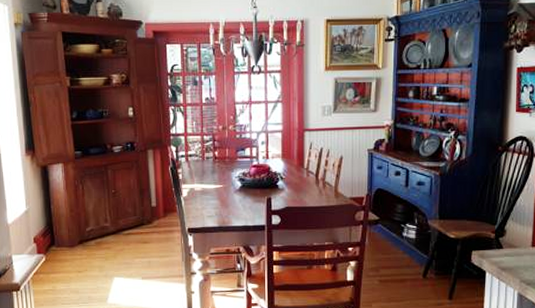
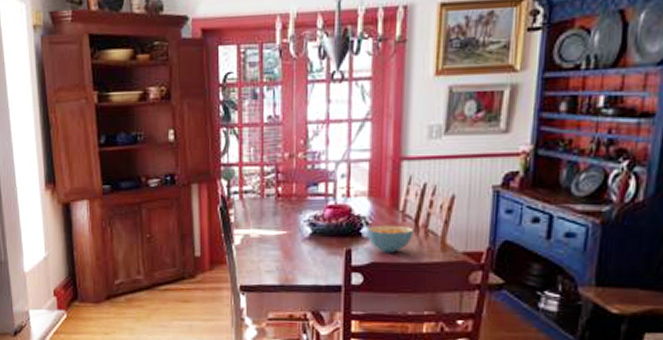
cereal bowl: none [282,179,316,200] -> present [367,225,414,253]

